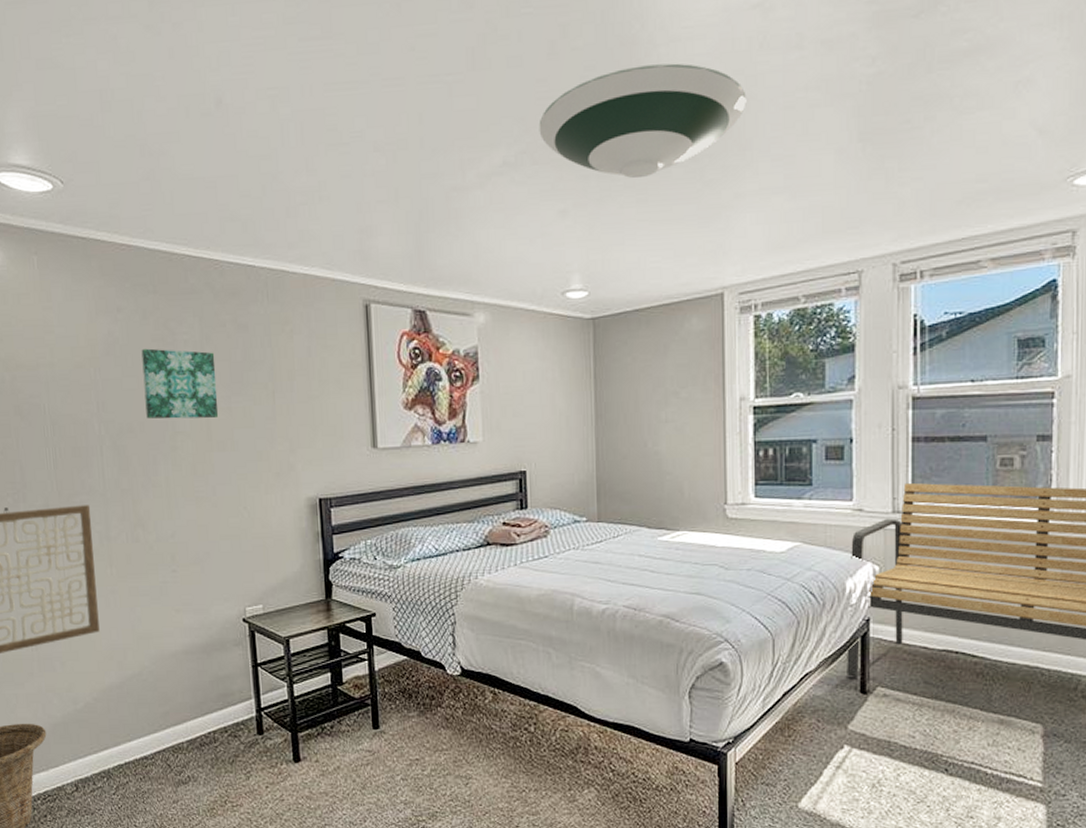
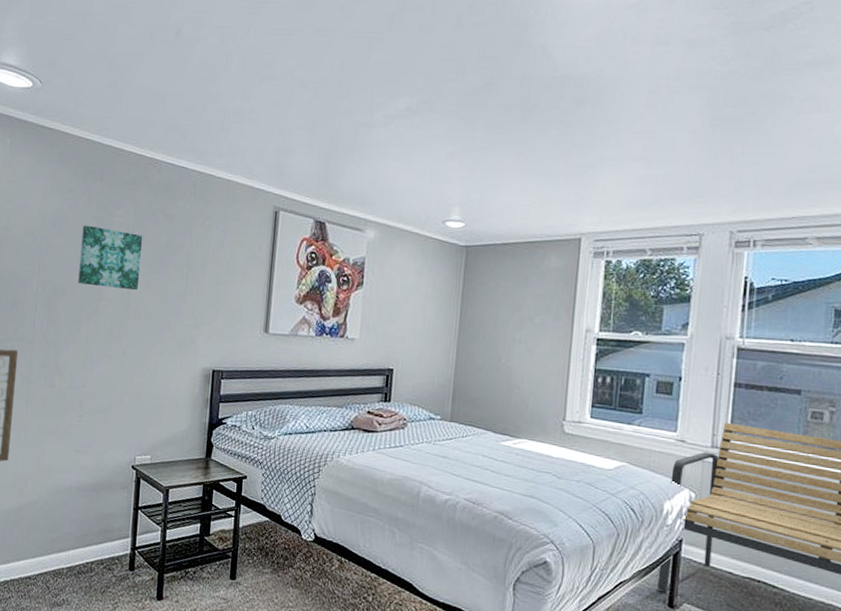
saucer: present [539,63,747,179] -> none [439,43,618,135]

